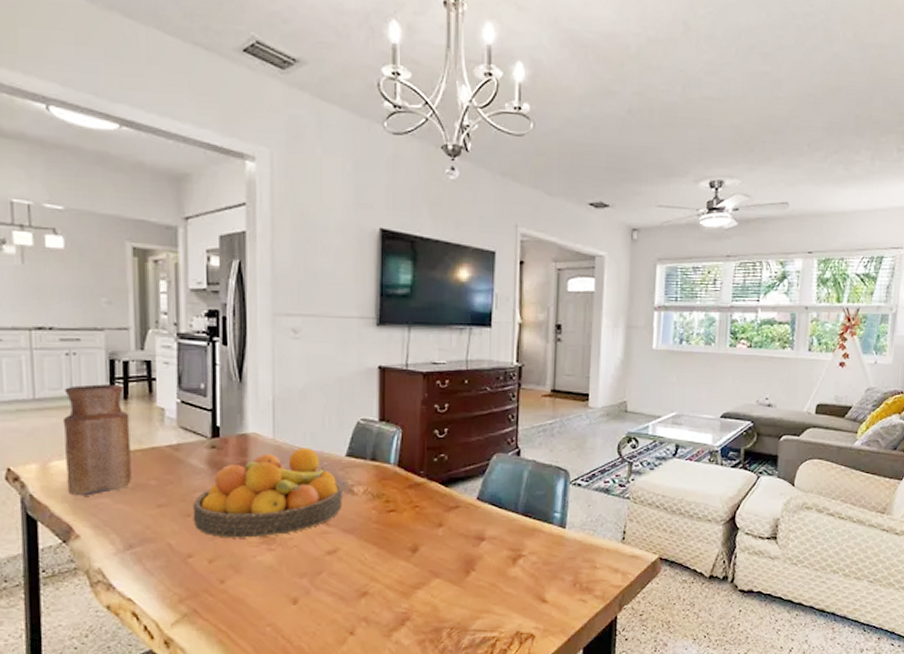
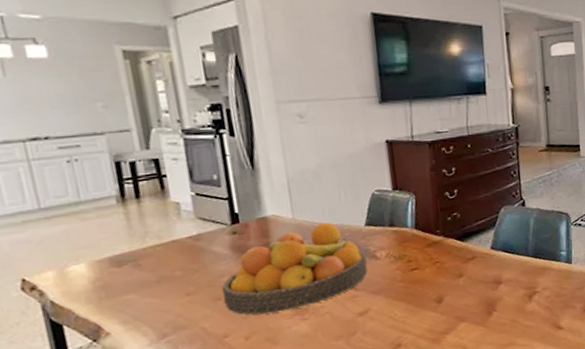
vase: present [62,384,132,496] -> none [71,185,156,296]

